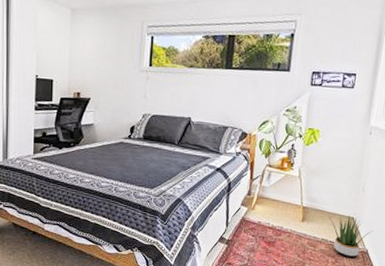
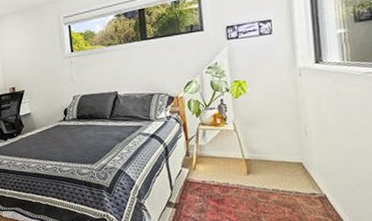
potted plant: present [329,215,373,257] -> none [275,161,327,204]

